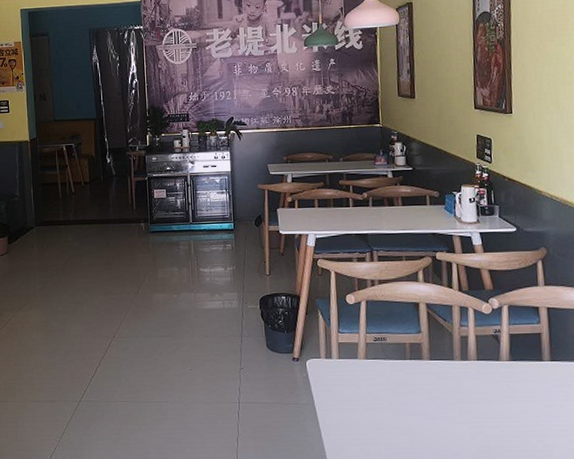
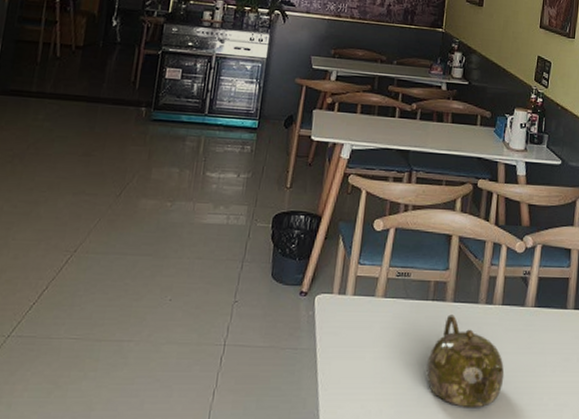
teapot: none [414,371,490,449] -> present [426,314,505,407]

